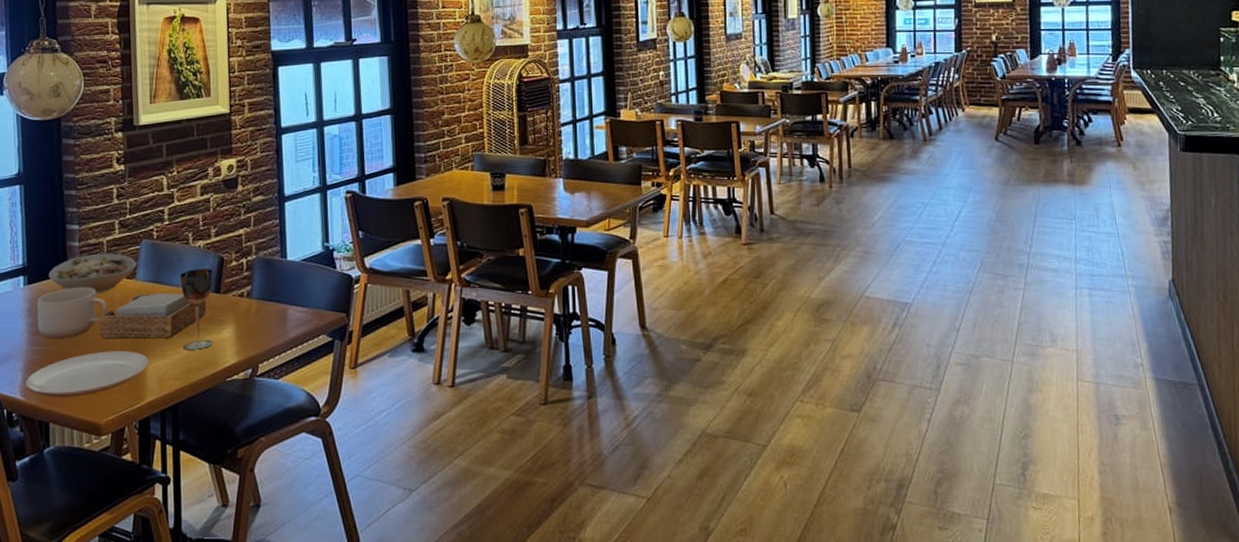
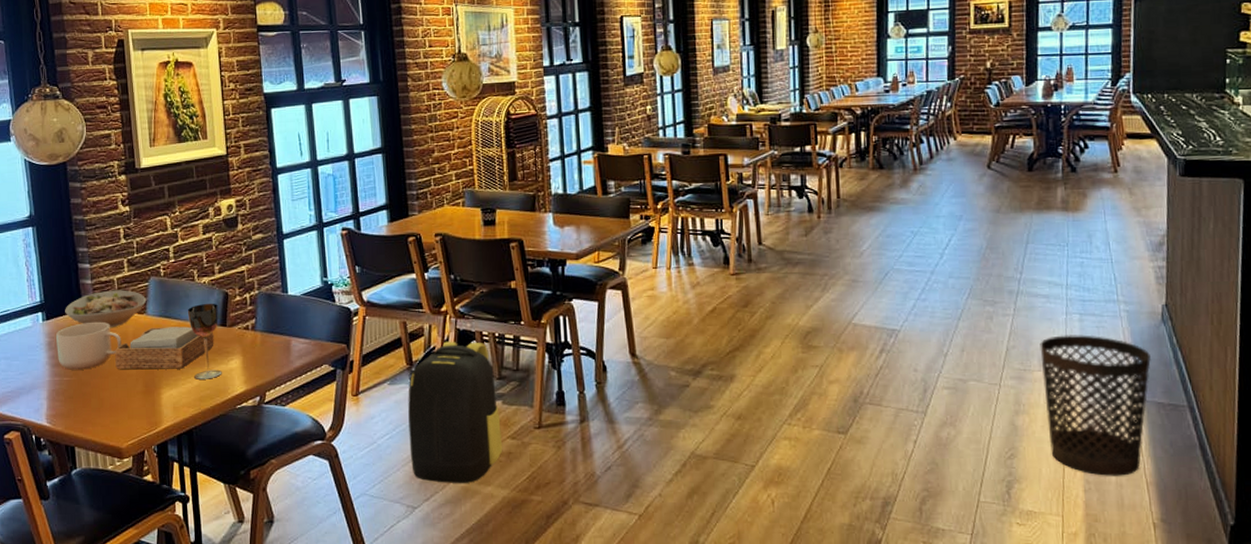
plate: present [26,351,148,397] -> none [51,381,163,424]
backpack: none [409,311,507,463] -> present [408,341,503,483]
trash bin: none [1051,310,1160,457] -> present [1040,335,1151,476]

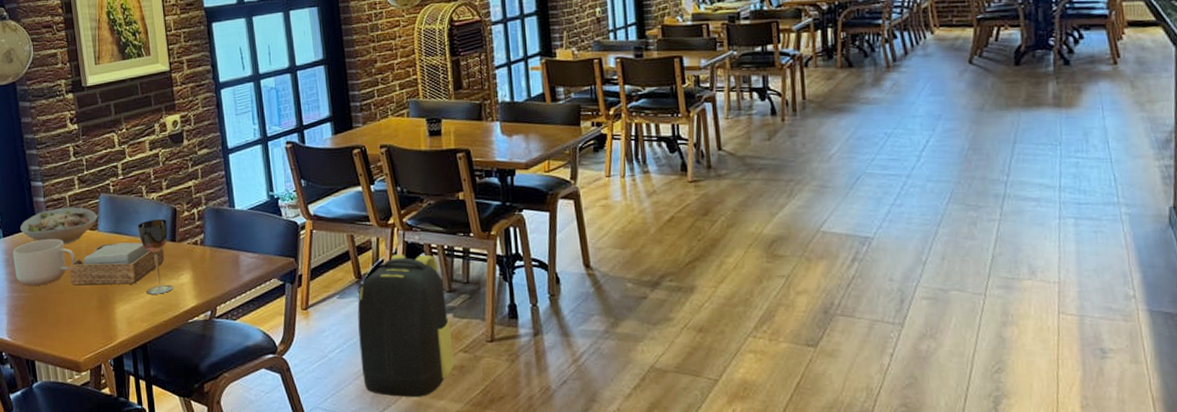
trash bin: present [1040,335,1151,476] -> none [1029,240,1157,391]

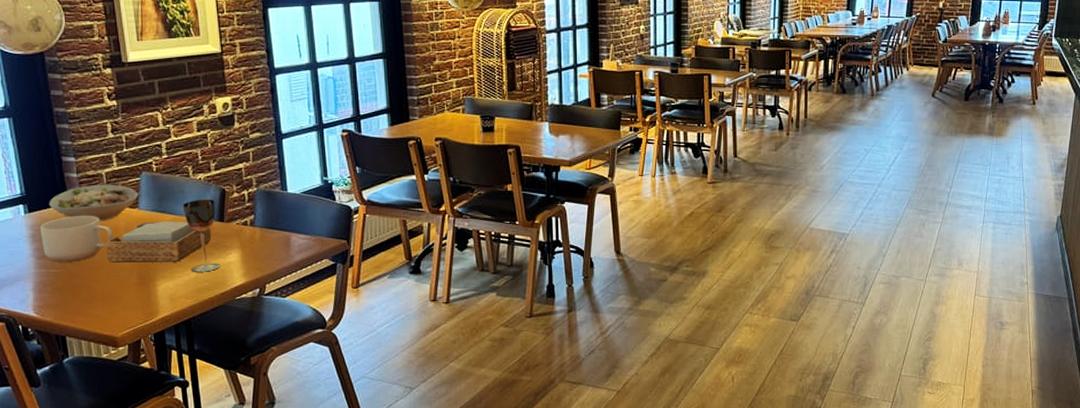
backpack: present [357,254,455,397] -> none [407,238,496,366]

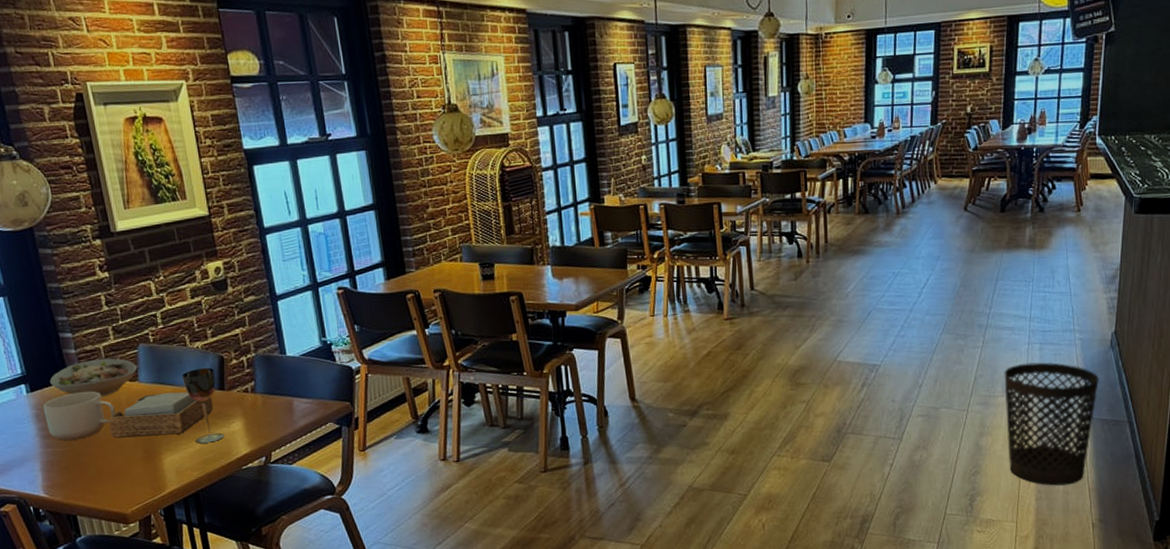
trash bin: none [959,240,1044,354] -> present [1004,362,1099,486]

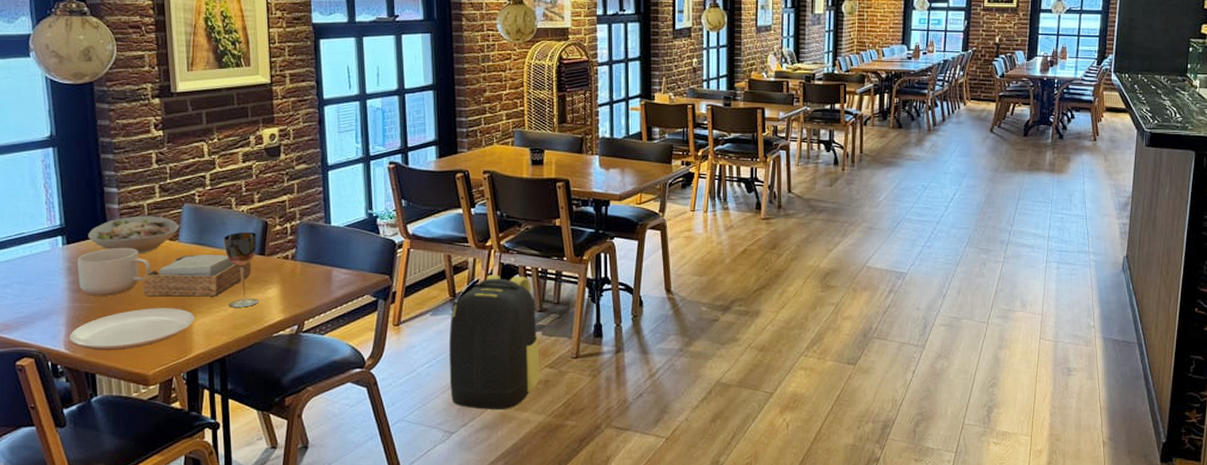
plate: none [47,447,164,493] -> present [70,308,194,351]
backpack: none [415,394,511,528] -> present [449,274,541,409]
trash bin: present [1004,362,1099,486] -> none [1023,280,1111,402]

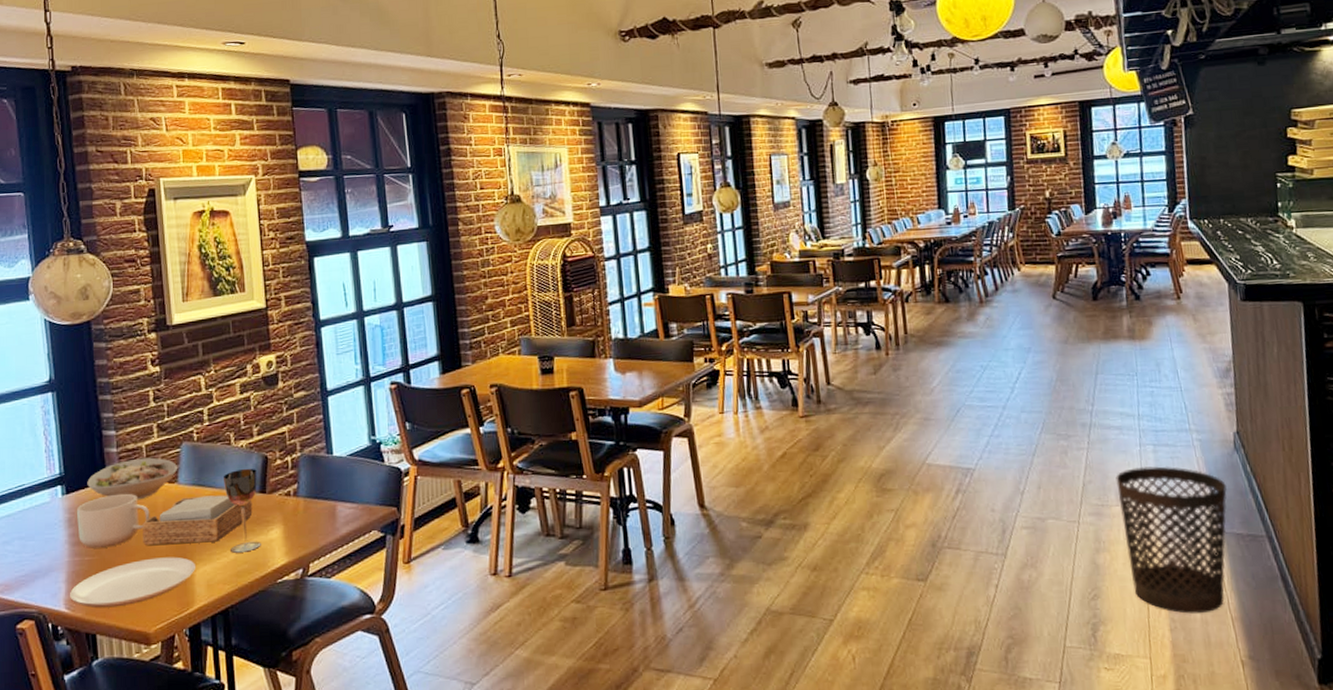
backpack: present [449,274,541,409] -> none [464,499,567,655]
trash bin: none [1023,280,1111,402] -> present [1115,466,1227,614]

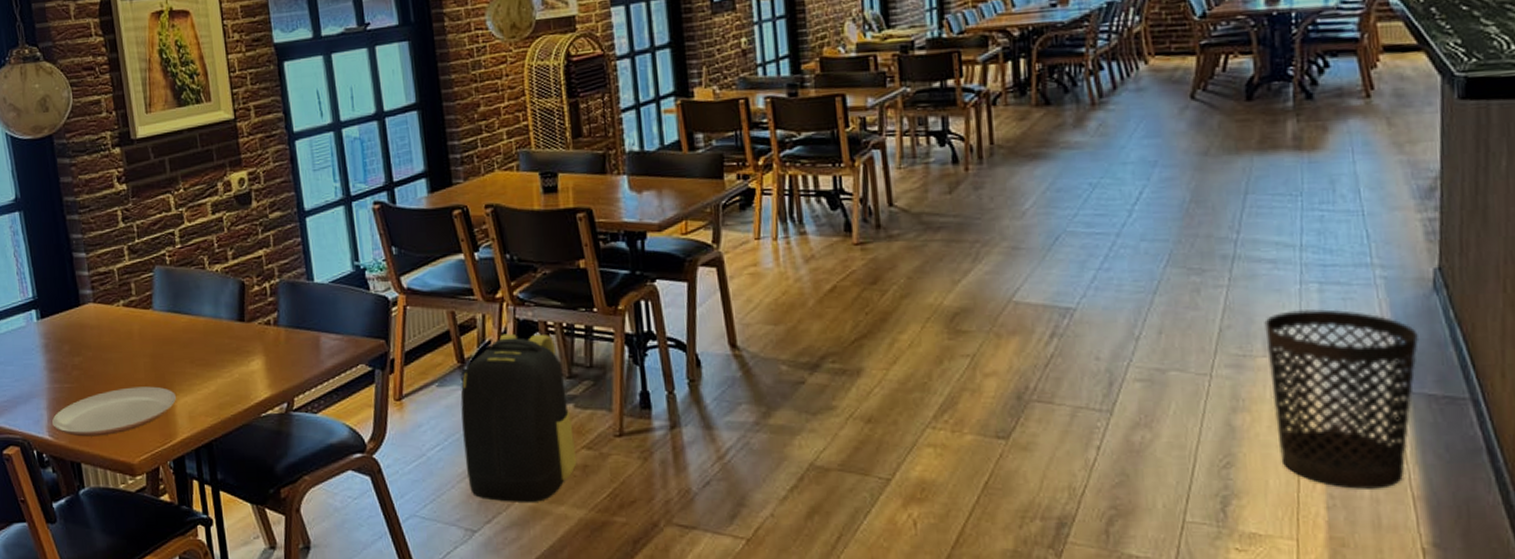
cup: present [77,493,150,548] -> none [53,319,127,375]
salad: present [87,457,178,500] -> none [61,281,152,327]
napkin holder: present [143,495,253,545] -> none [119,322,232,374]
wineglass: present [224,468,261,553] -> none [200,294,242,384]
backpack: none [464,499,567,655] -> present [460,333,578,502]

